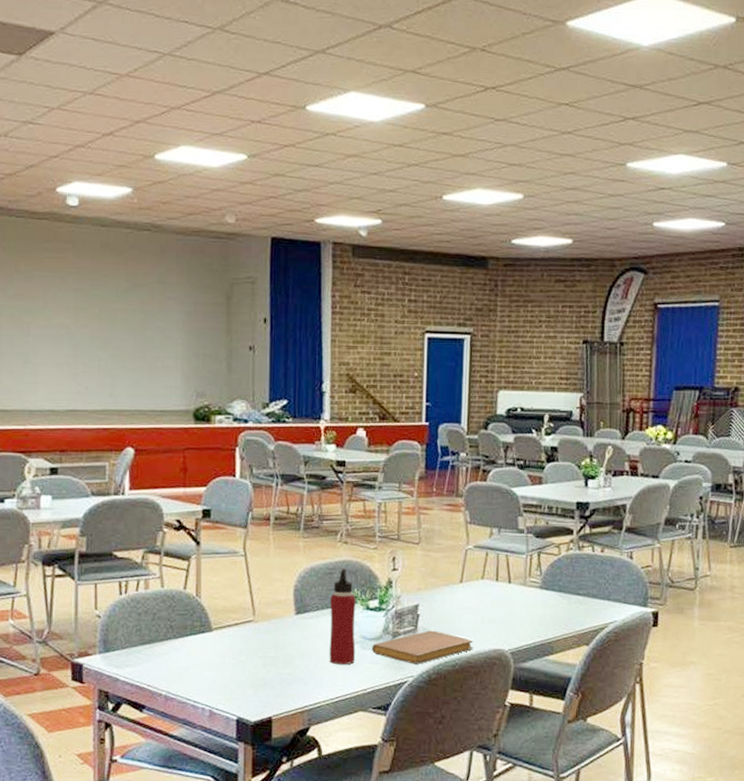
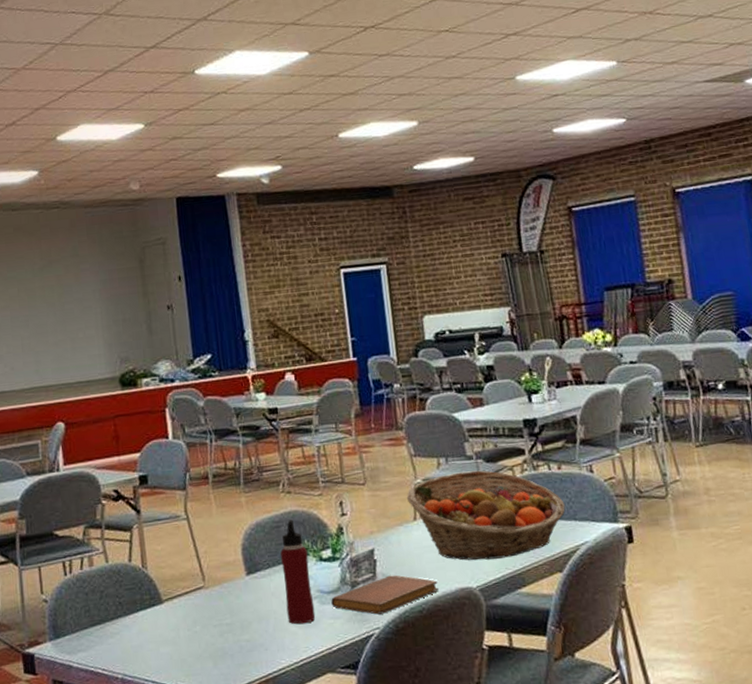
fruit basket: none [456,543,602,627] -> present [406,470,566,561]

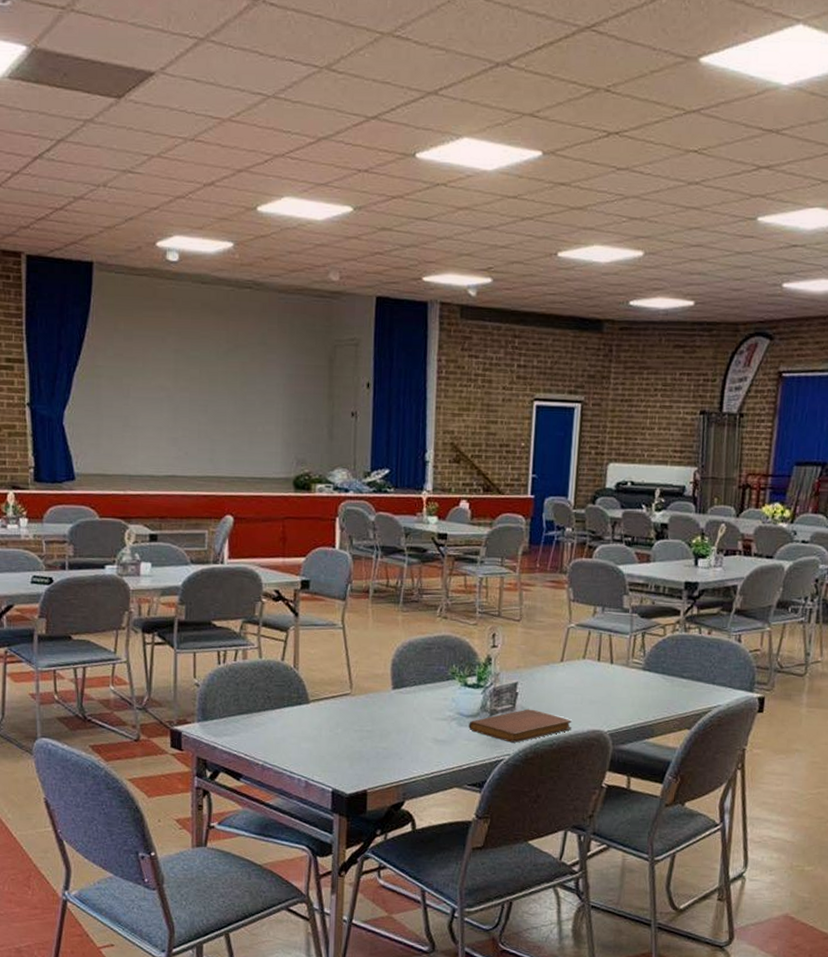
water bottle: present [280,520,316,625] -> none [425,644,454,741]
fruit basket: present [406,470,566,561] -> none [557,622,707,709]

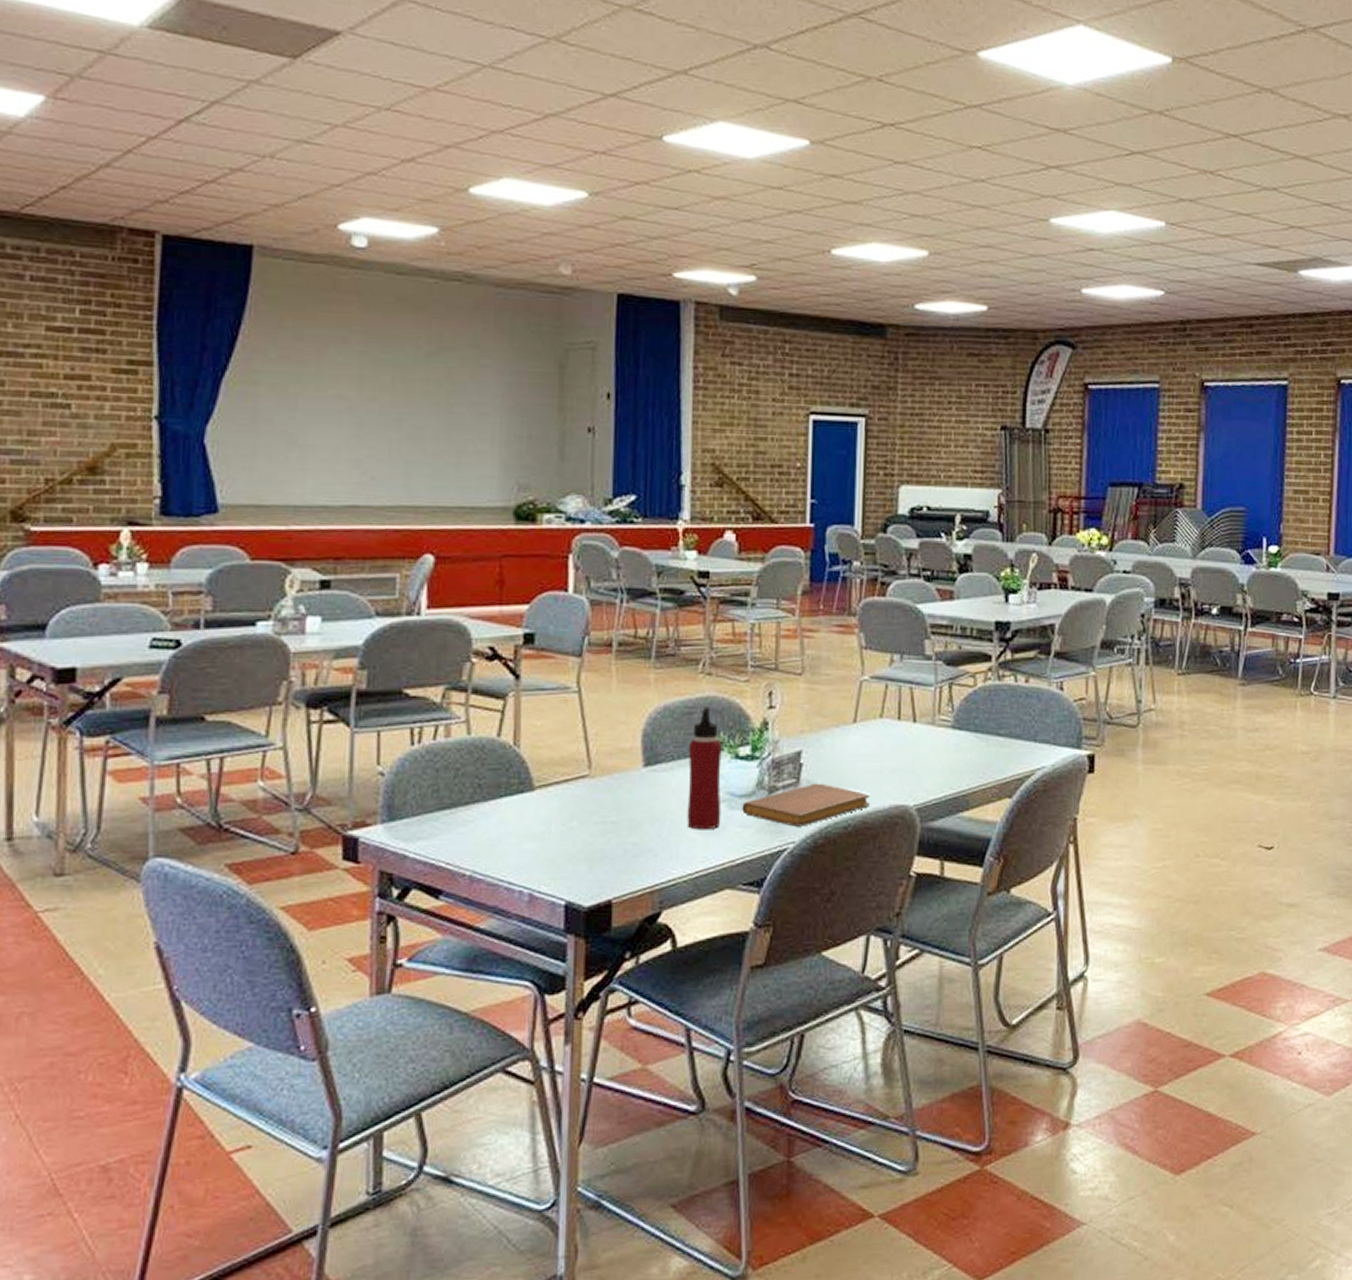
water bottle: none [425,644,454,741] -> present [687,707,722,830]

